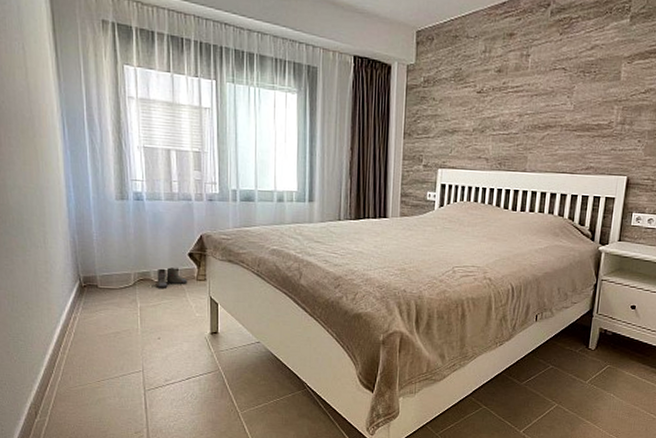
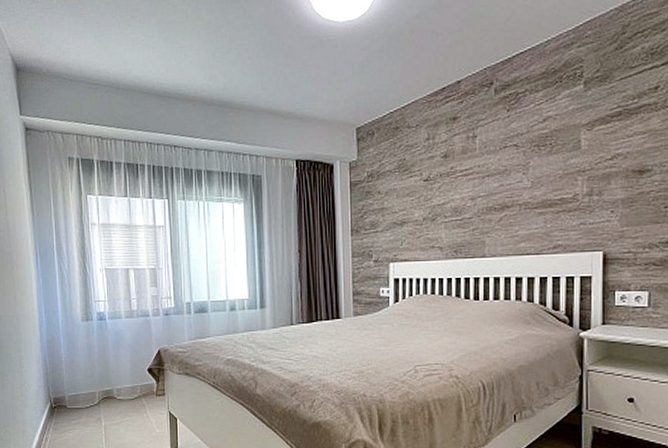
boots: present [155,267,187,288] -> none [118,384,147,405]

